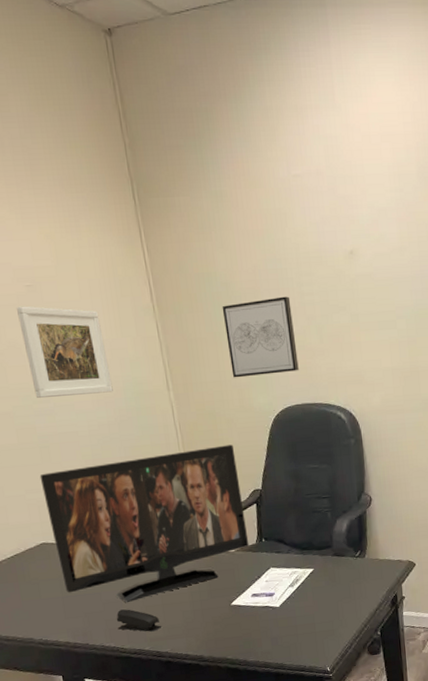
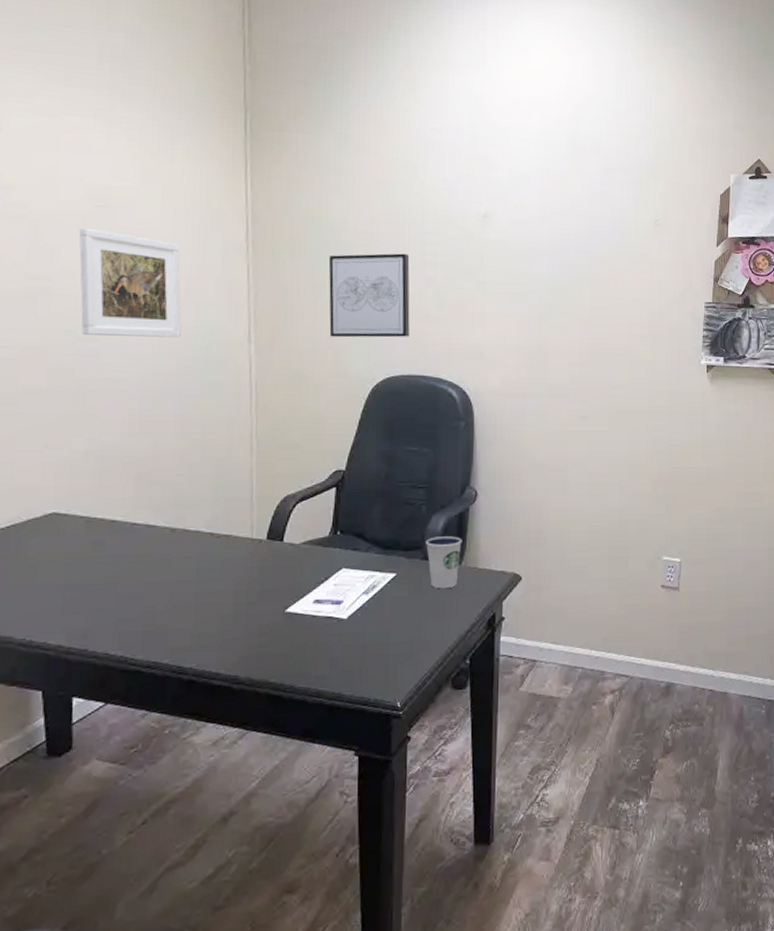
flat panel tv: present [39,444,249,603] -> none [66,413,320,600]
stapler: present [116,609,162,632] -> none [131,607,191,640]
dixie cup: none [334,535,364,578] -> present [426,536,462,588]

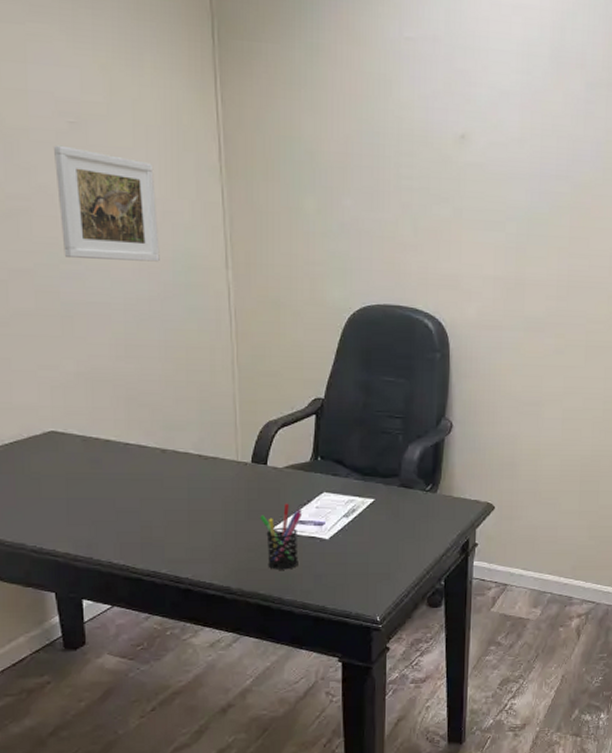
pen holder: none [274,581,320,655] -> present [260,503,303,570]
wall art: present [328,253,410,338] -> none [302,176,386,266]
dixie cup: present [426,536,462,588] -> none [403,465,438,514]

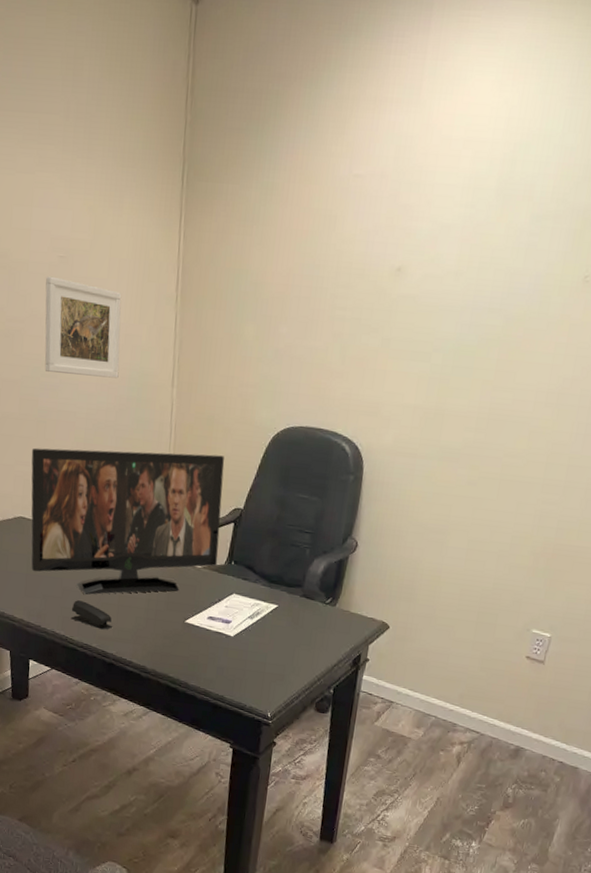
flat panel tv: none [57,341,302,515] -> present [31,447,225,595]
stapler: none [130,522,185,552] -> present [71,600,113,630]
pen holder: present [260,503,303,570] -> none [177,599,213,659]

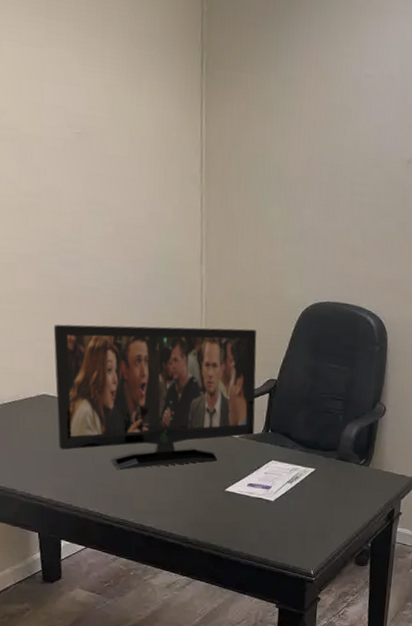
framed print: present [44,276,122,379] -> none [61,151,146,255]
stapler: present [71,600,113,630] -> none [105,476,151,504]

